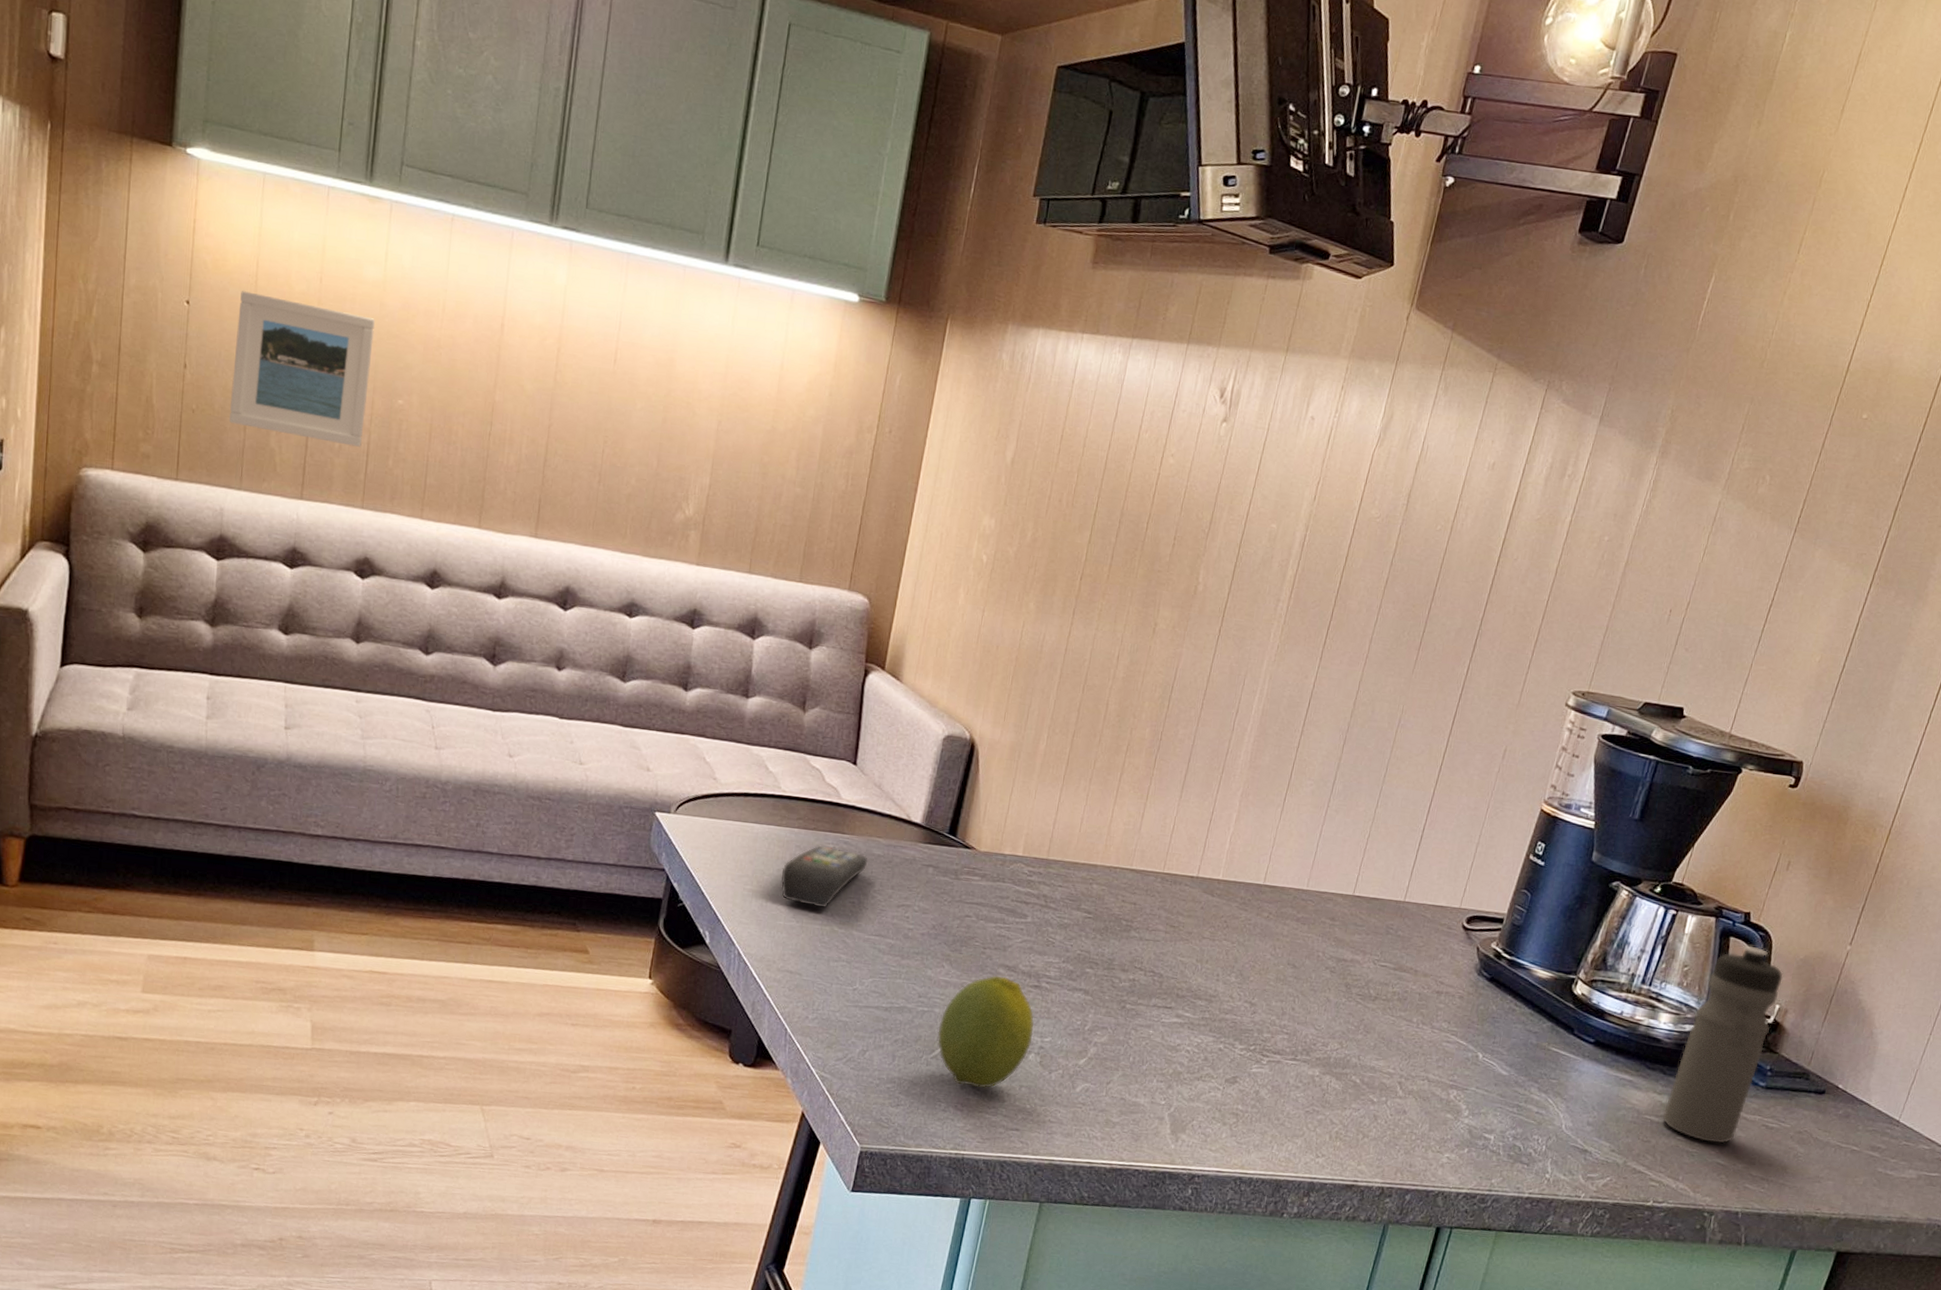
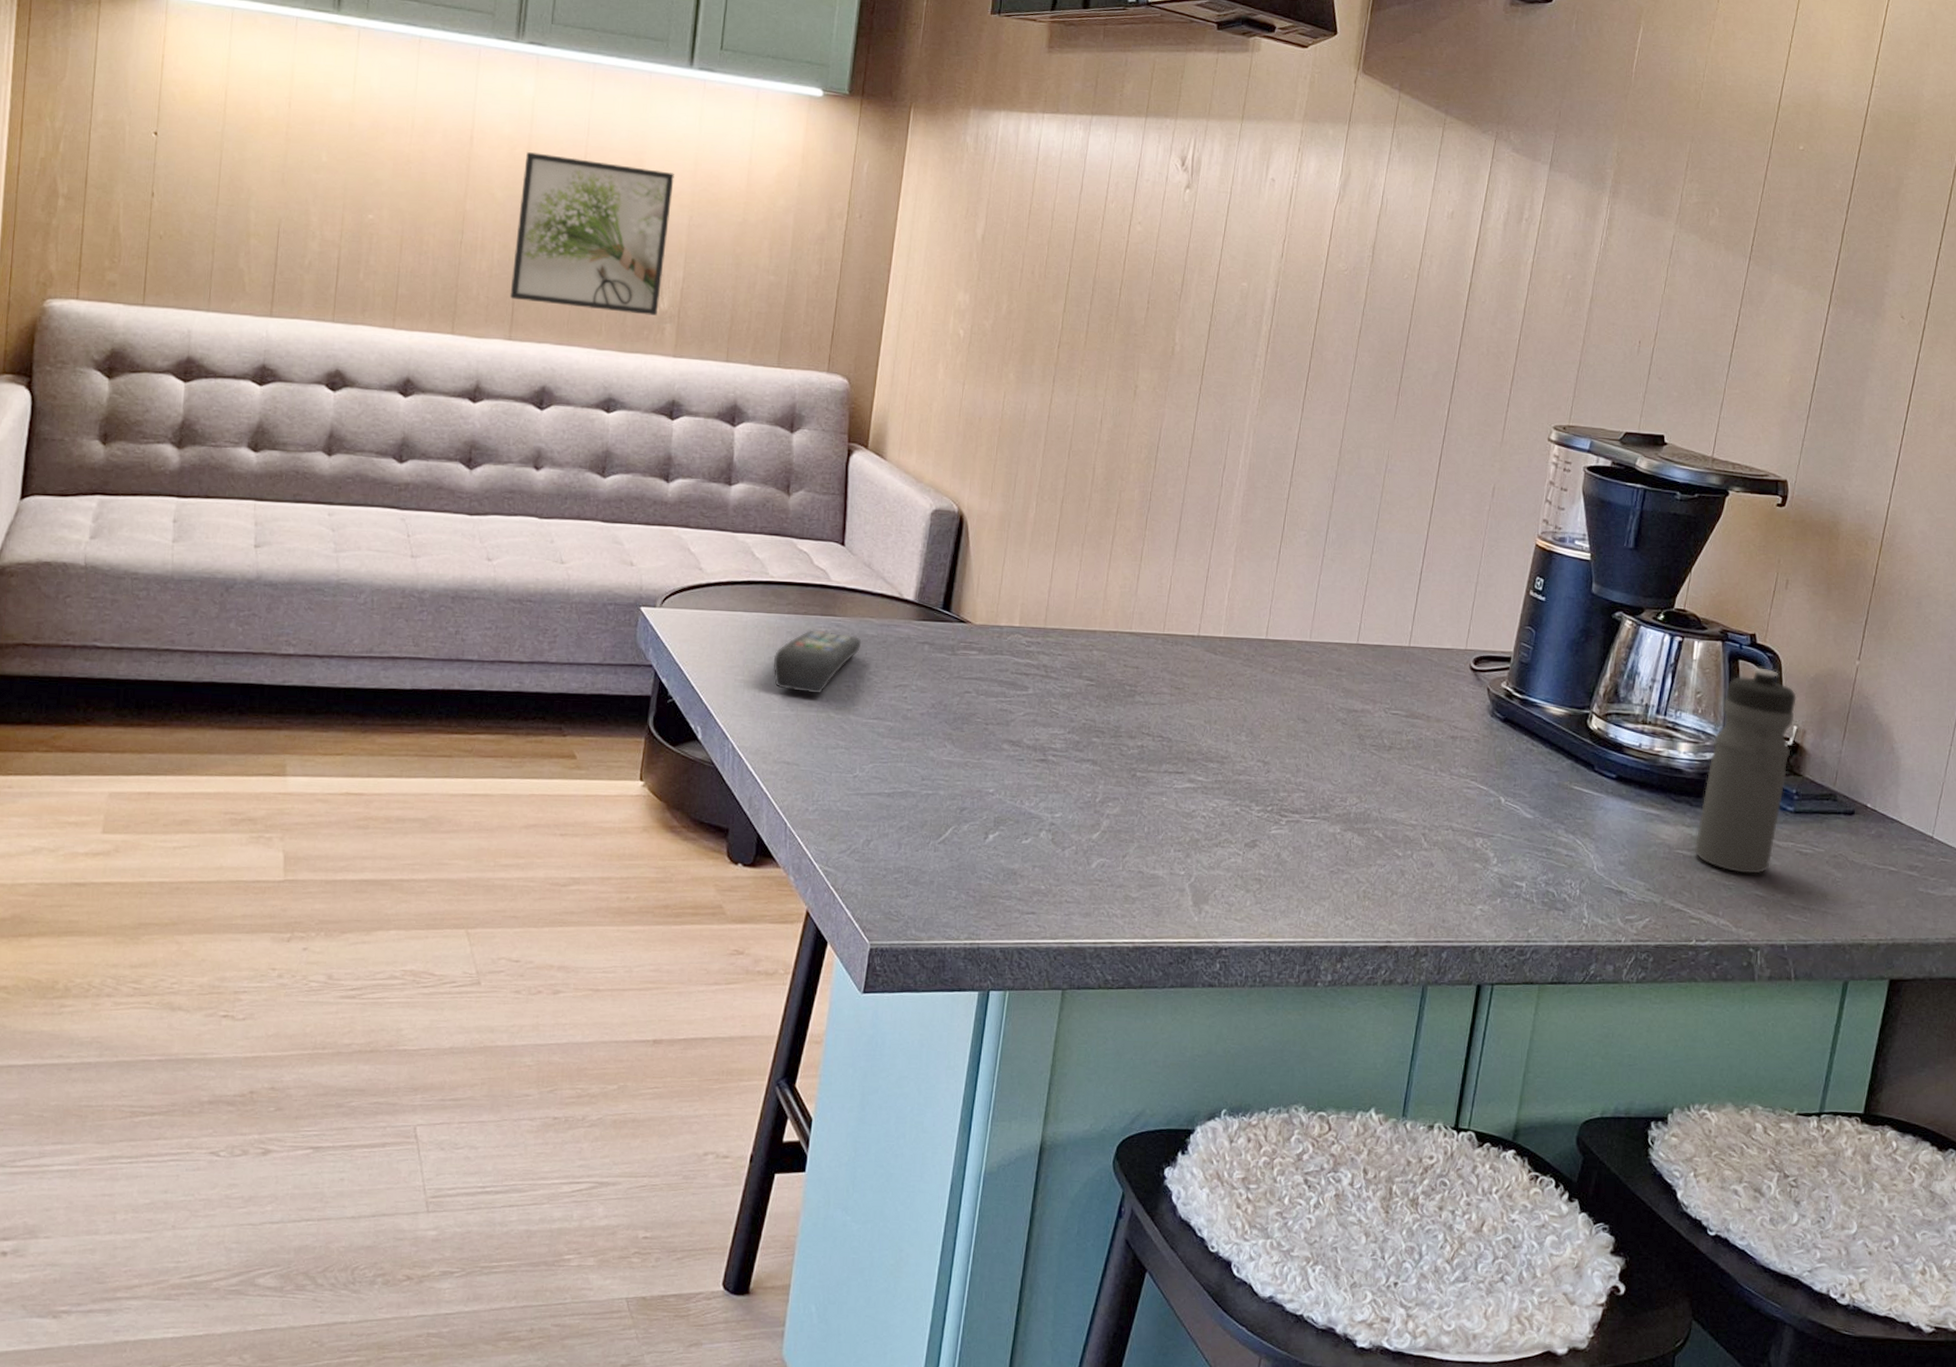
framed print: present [228,291,375,447] -> none [196,119,344,262]
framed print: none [536,344,705,522] -> present [509,152,674,316]
fruit: present [937,975,1034,1089] -> none [943,751,1043,872]

